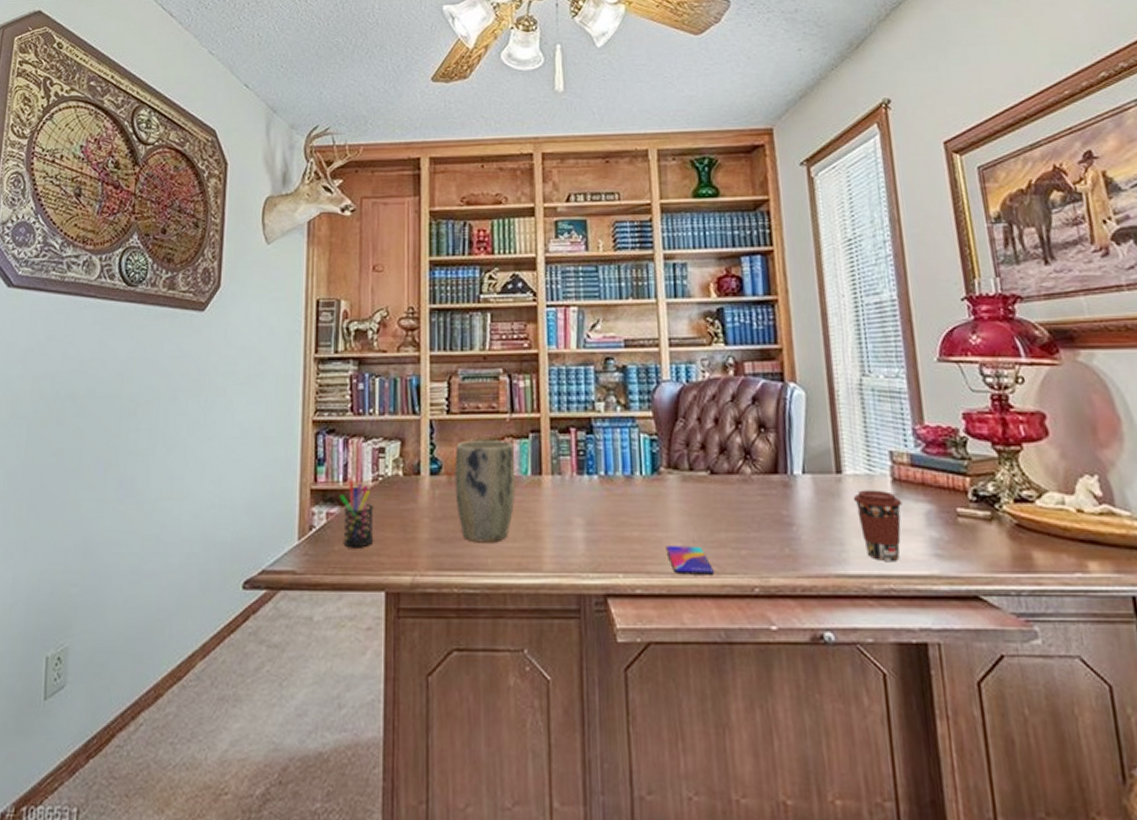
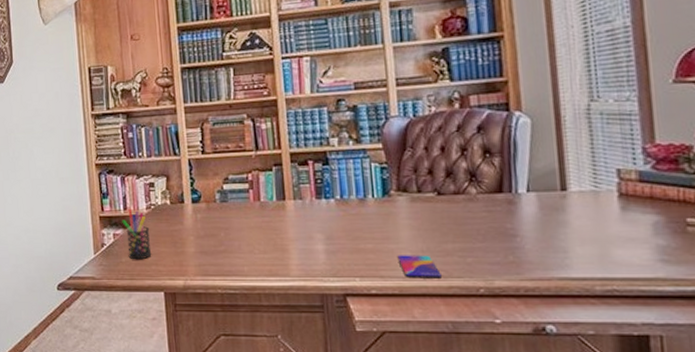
plant pot: present [454,439,516,543] -> none [211,173,264,255]
coffee cup: present [853,490,902,561] -> none [577,204,628,266]

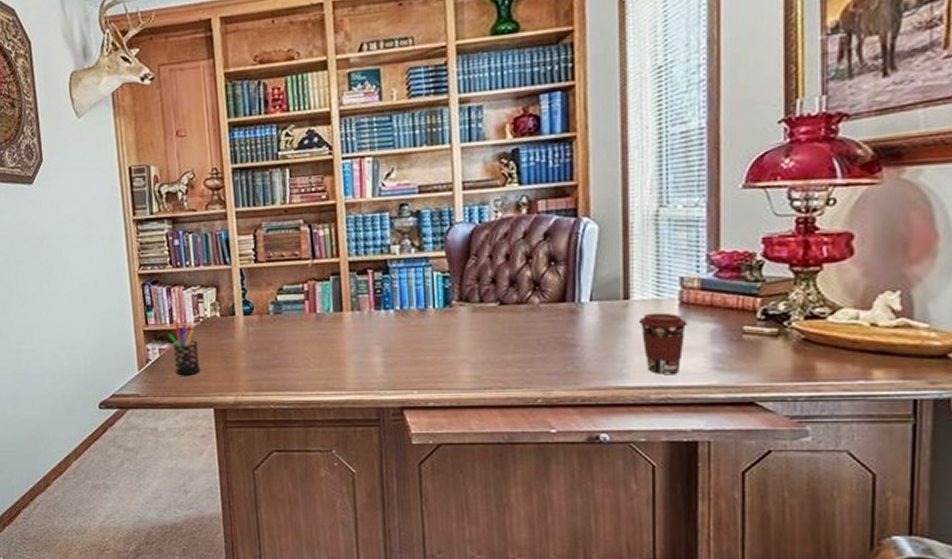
smartphone: present [397,255,443,279] -> none [456,366,501,390]
coffee cup: none [577,204,628,266] -> present [638,313,688,374]

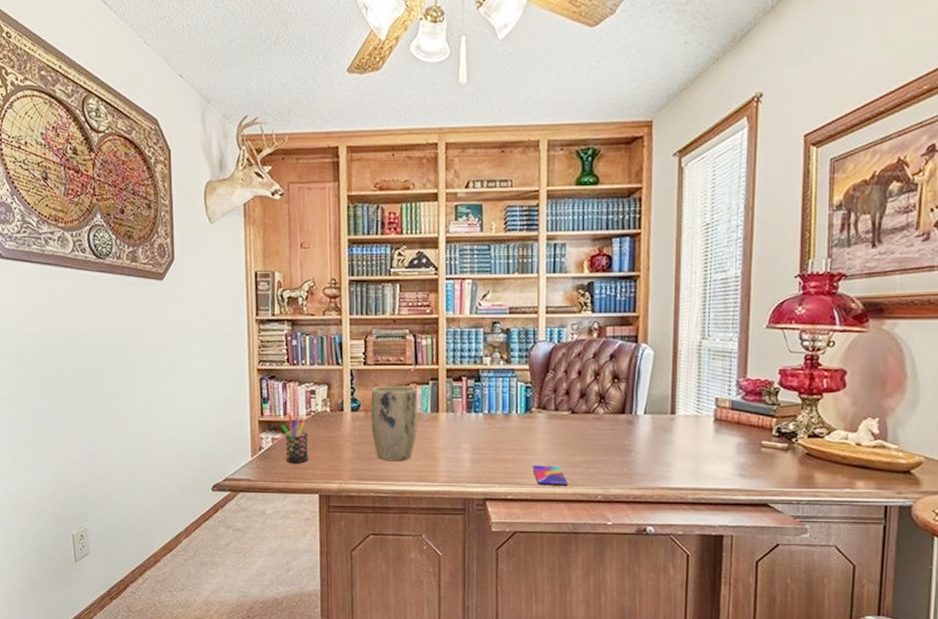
plant pot: none [264,283,320,369] -> present [370,385,418,461]
smartphone: none [456,366,501,390] -> present [532,465,569,486]
coffee cup: present [638,313,688,374] -> none [681,427,720,478]

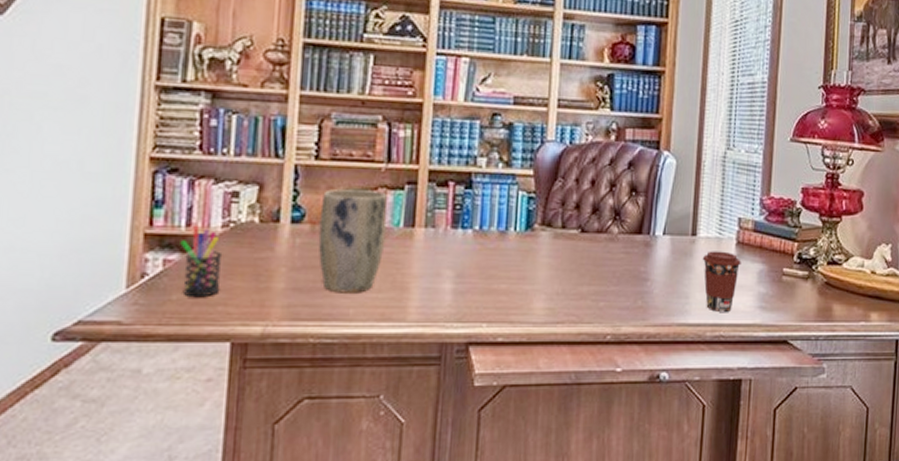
smartphone: present [532,465,569,486] -> none [530,297,574,324]
coffee cup: none [681,427,720,478] -> present [702,251,741,312]

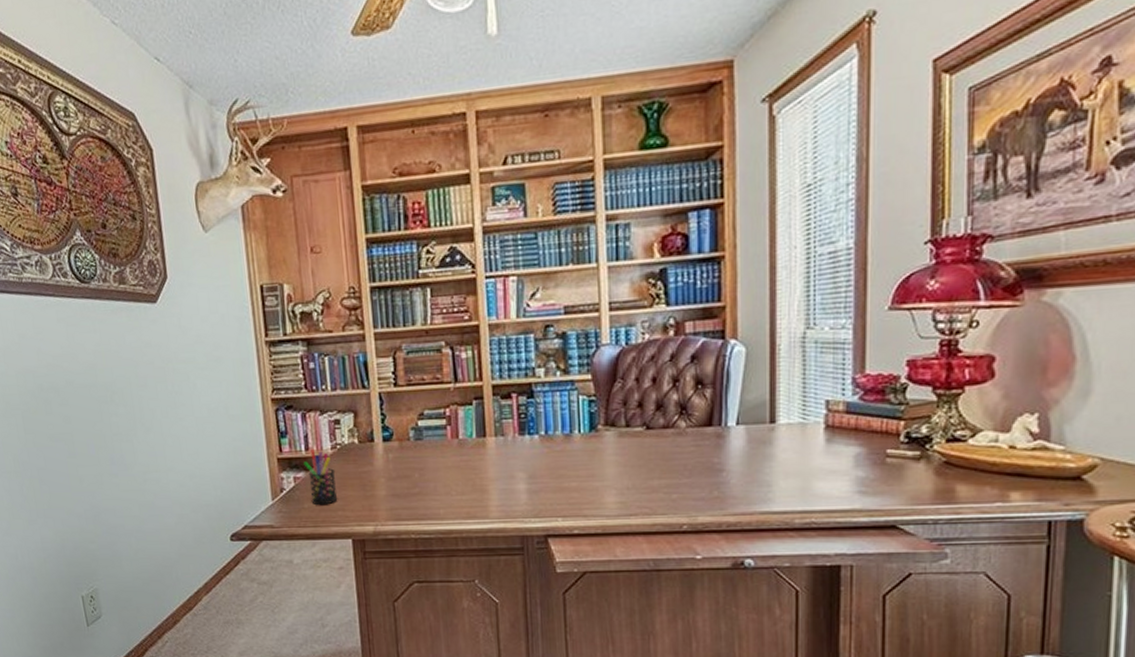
plant pot: present [318,188,388,293] -> none [404,407,462,497]
coffee cup: present [702,251,741,312] -> none [784,436,832,499]

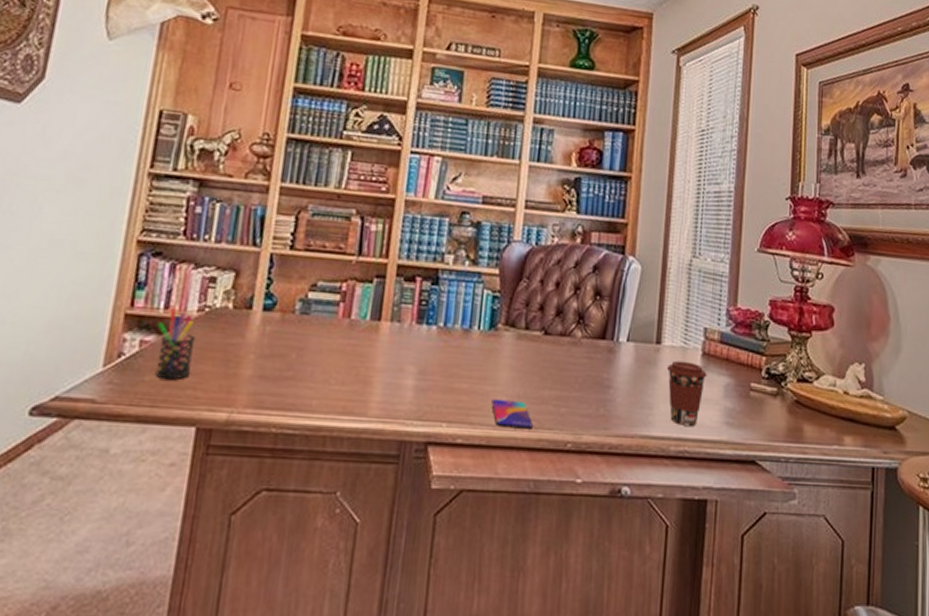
smartphone: none [602,492,647,517] -> present [491,399,534,429]
coffee cup: none [784,436,832,499] -> present [666,360,707,426]

